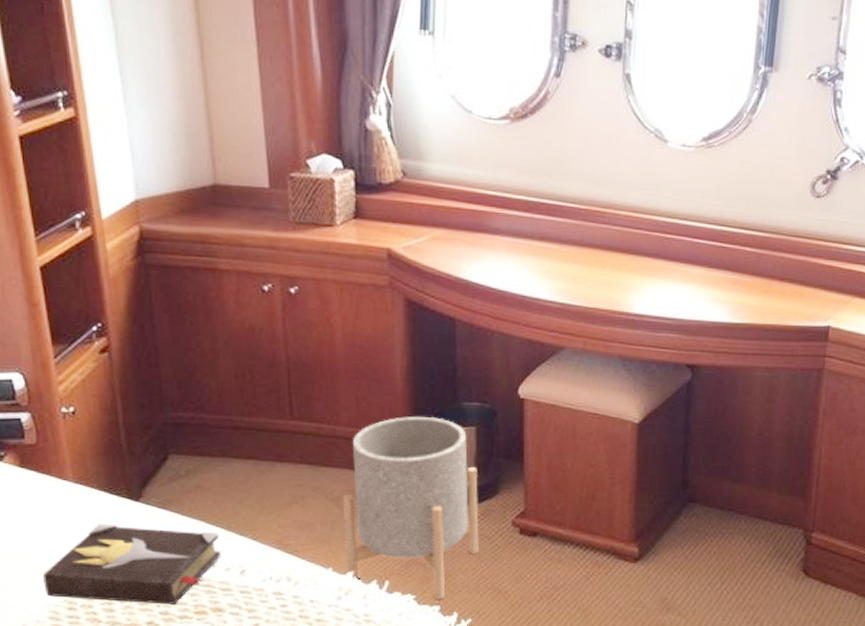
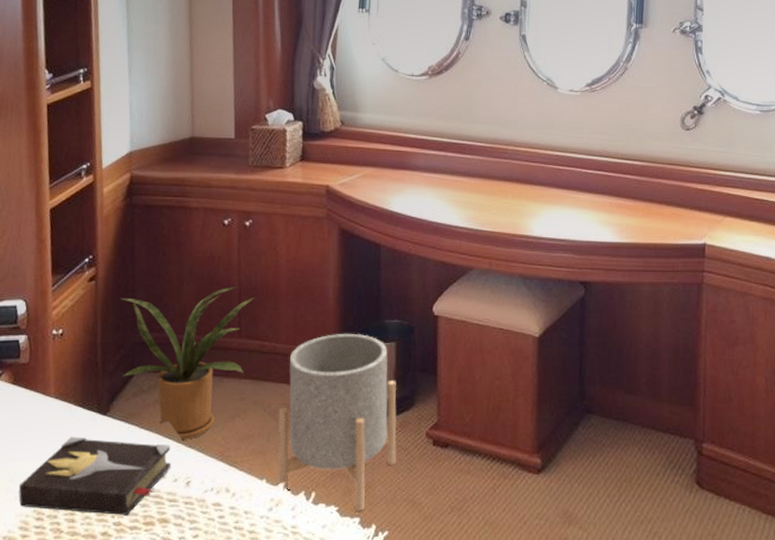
house plant: none [142,362,307,527] -> present [120,287,255,440]

